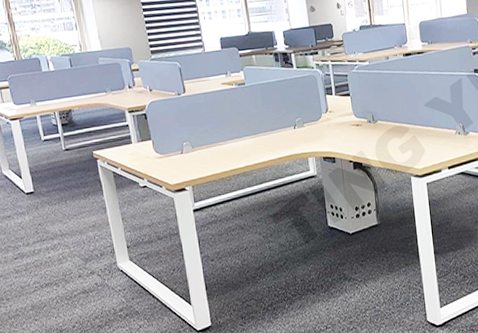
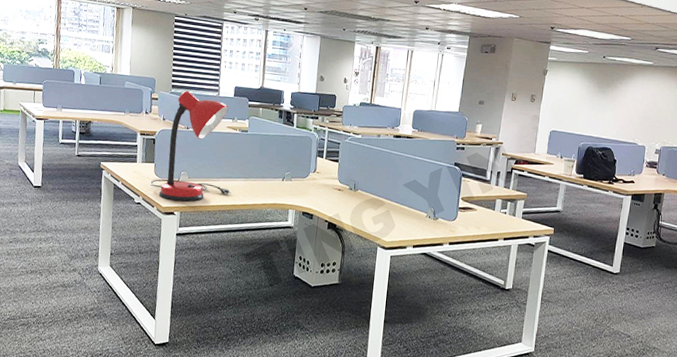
desk lamp: none [152,53,243,177] -> present [150,90,232,202]

